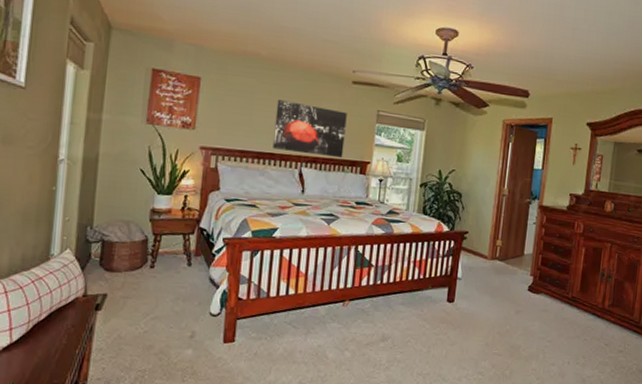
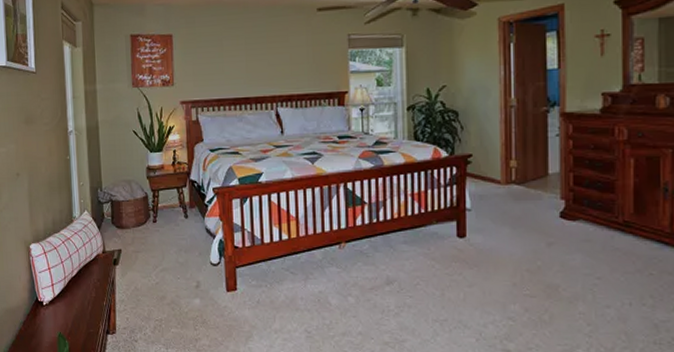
wall art: present [273,100,347,158] -> none [245,41,318,93]

